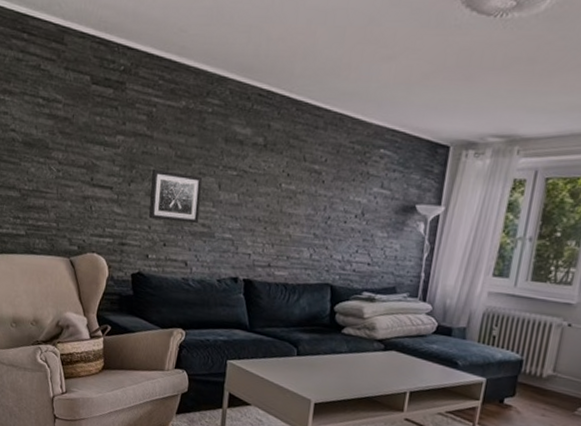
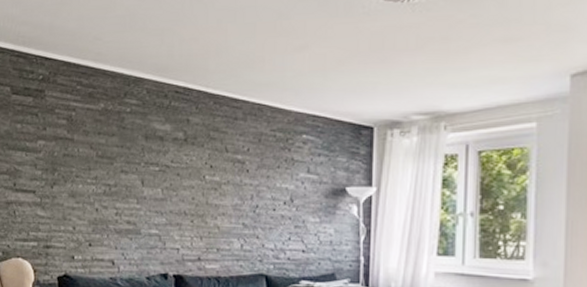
wall art: present [149,168,203,223] -> none [73,170,125,221]

